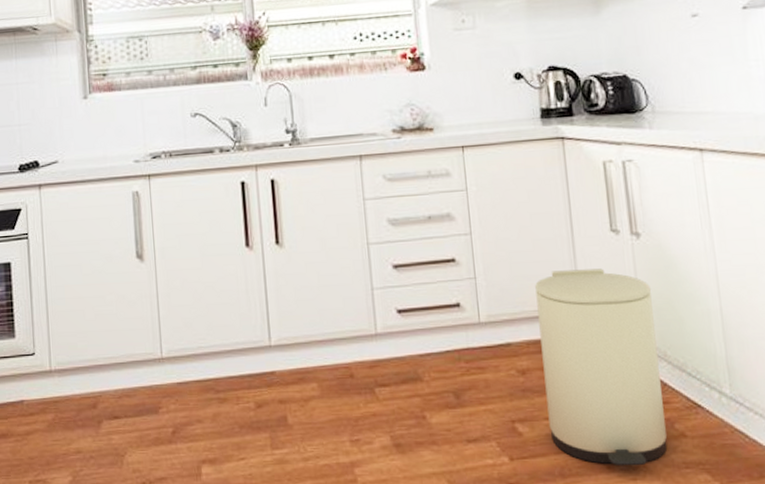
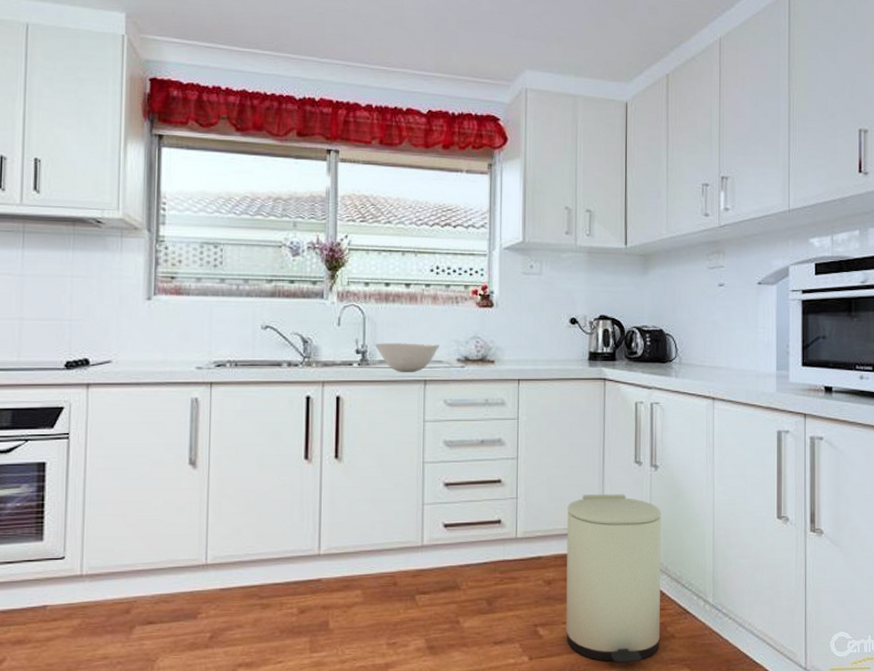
bowl: none [304,116,371,150] -> present [375,343,439,373]

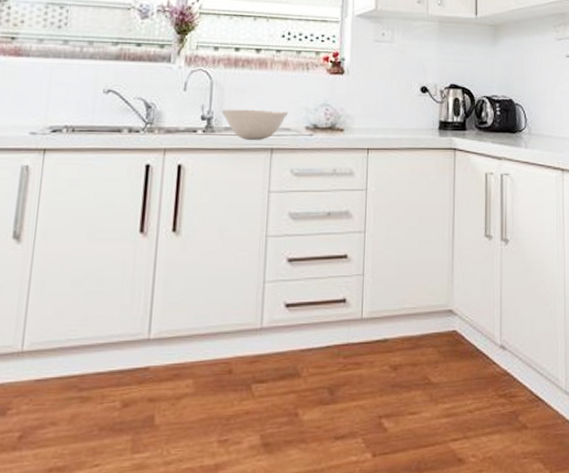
pedal bin: present [566,494,662,664] -> none [412,270,513,459]

